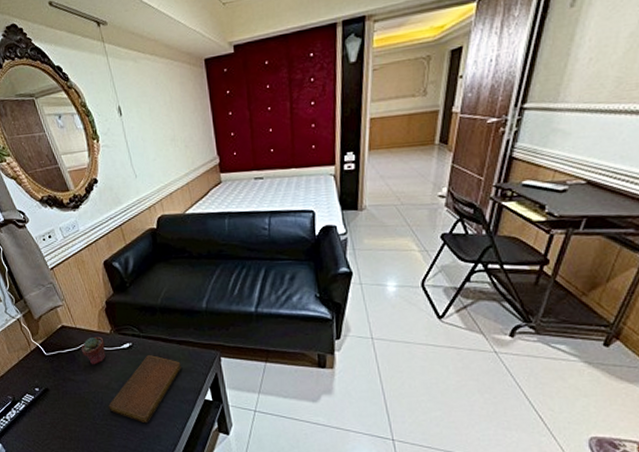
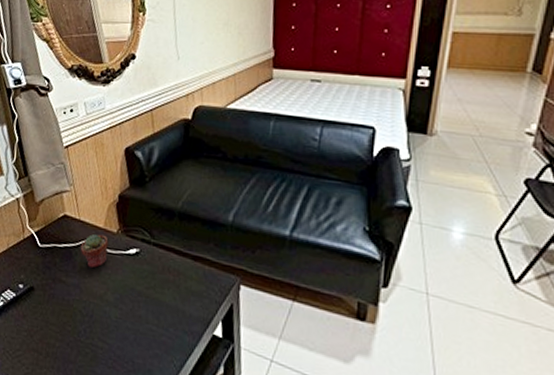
notebook: present [108,355,182,424] -> none [98,267,193,353]

